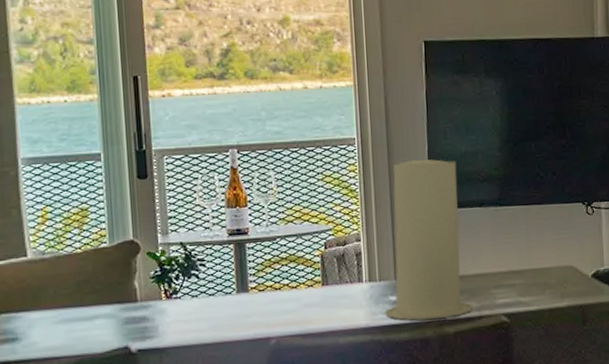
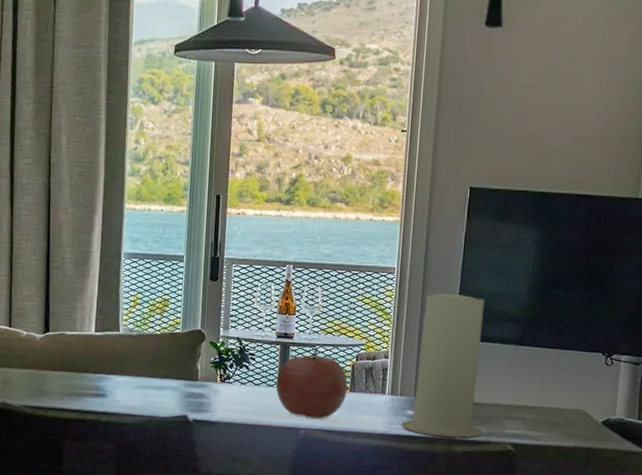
fruit: none [234,241,320,324] -> present [275,348,348,419]

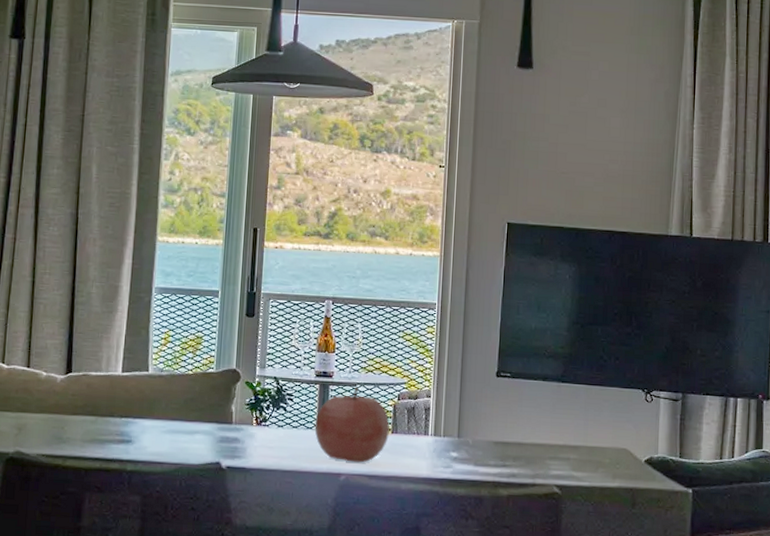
candle: present [402,293,485,438] -> none [446,329,527,480]

